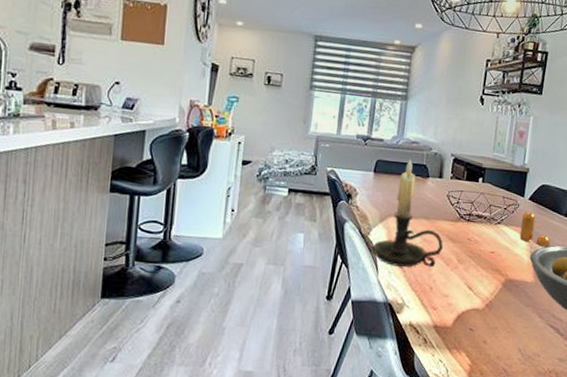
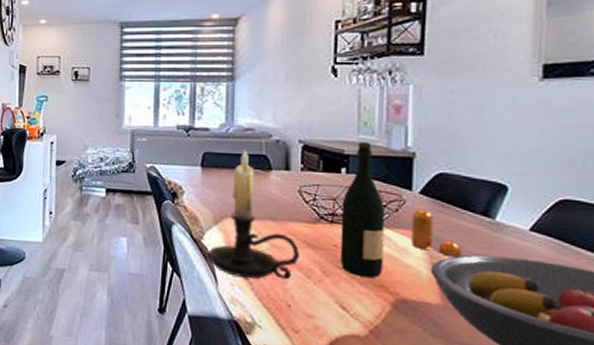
wine bottle: none [471,158,506,264] -> present [340,142,385,278]

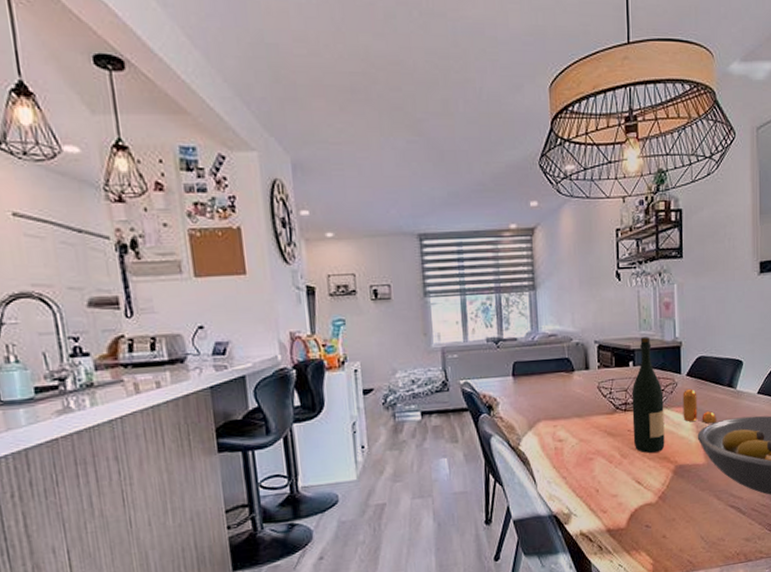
candle holder: present [207,148,299,280] -> none [525,353,602,475]

